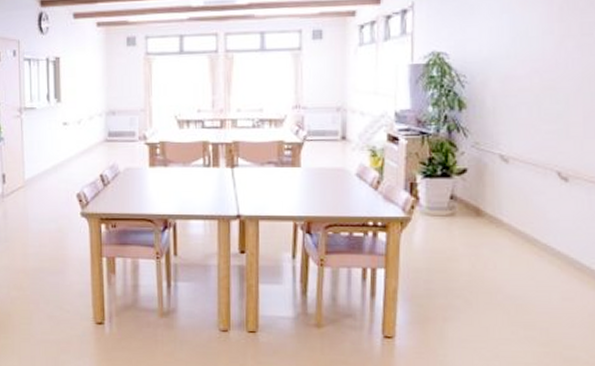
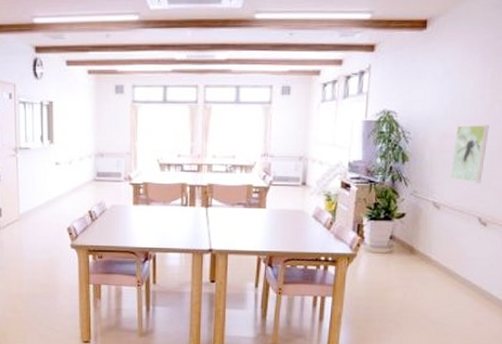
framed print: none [518,64,562,132] -> present [450,125,490,183]

